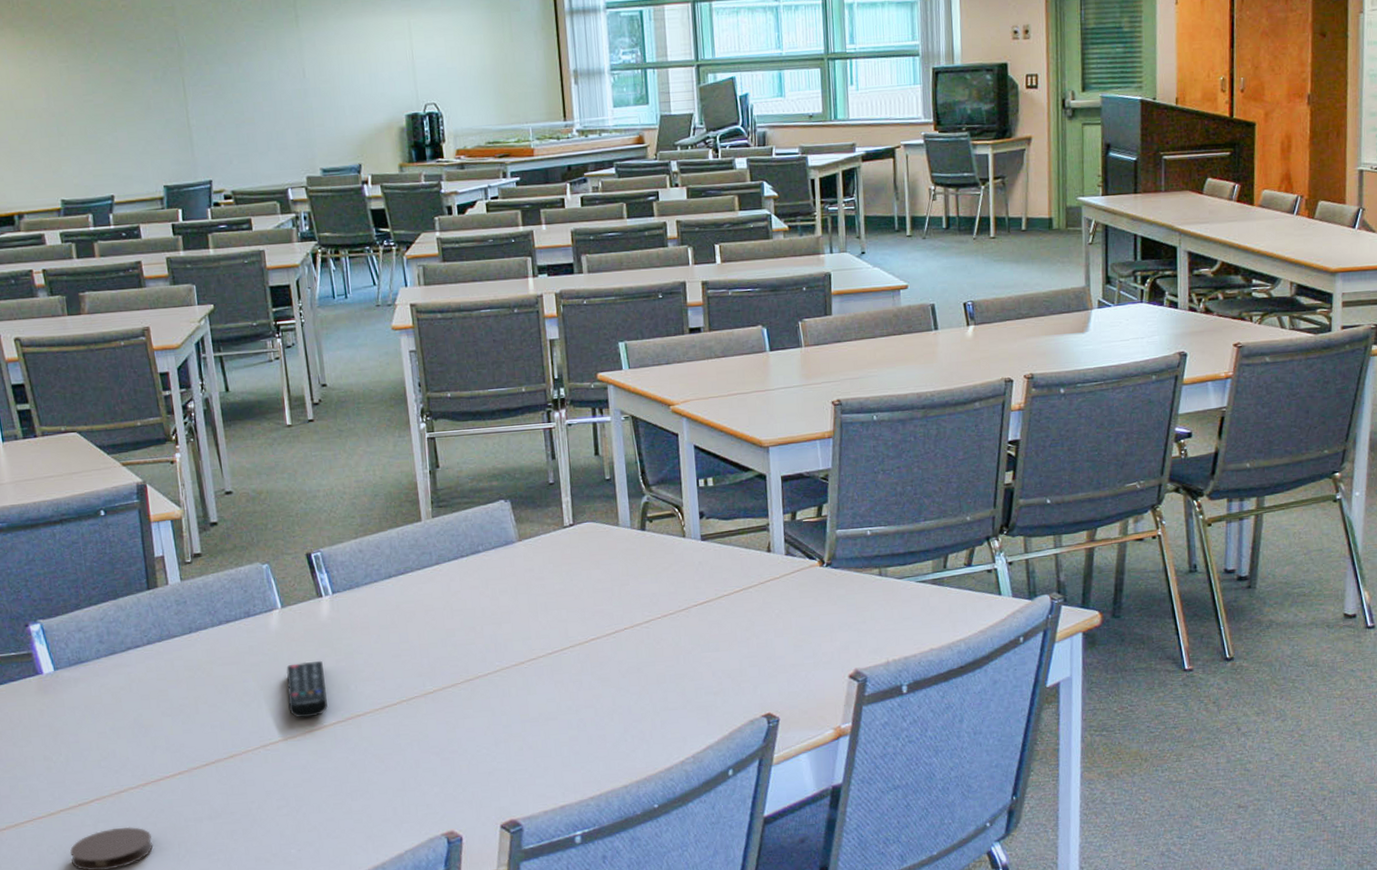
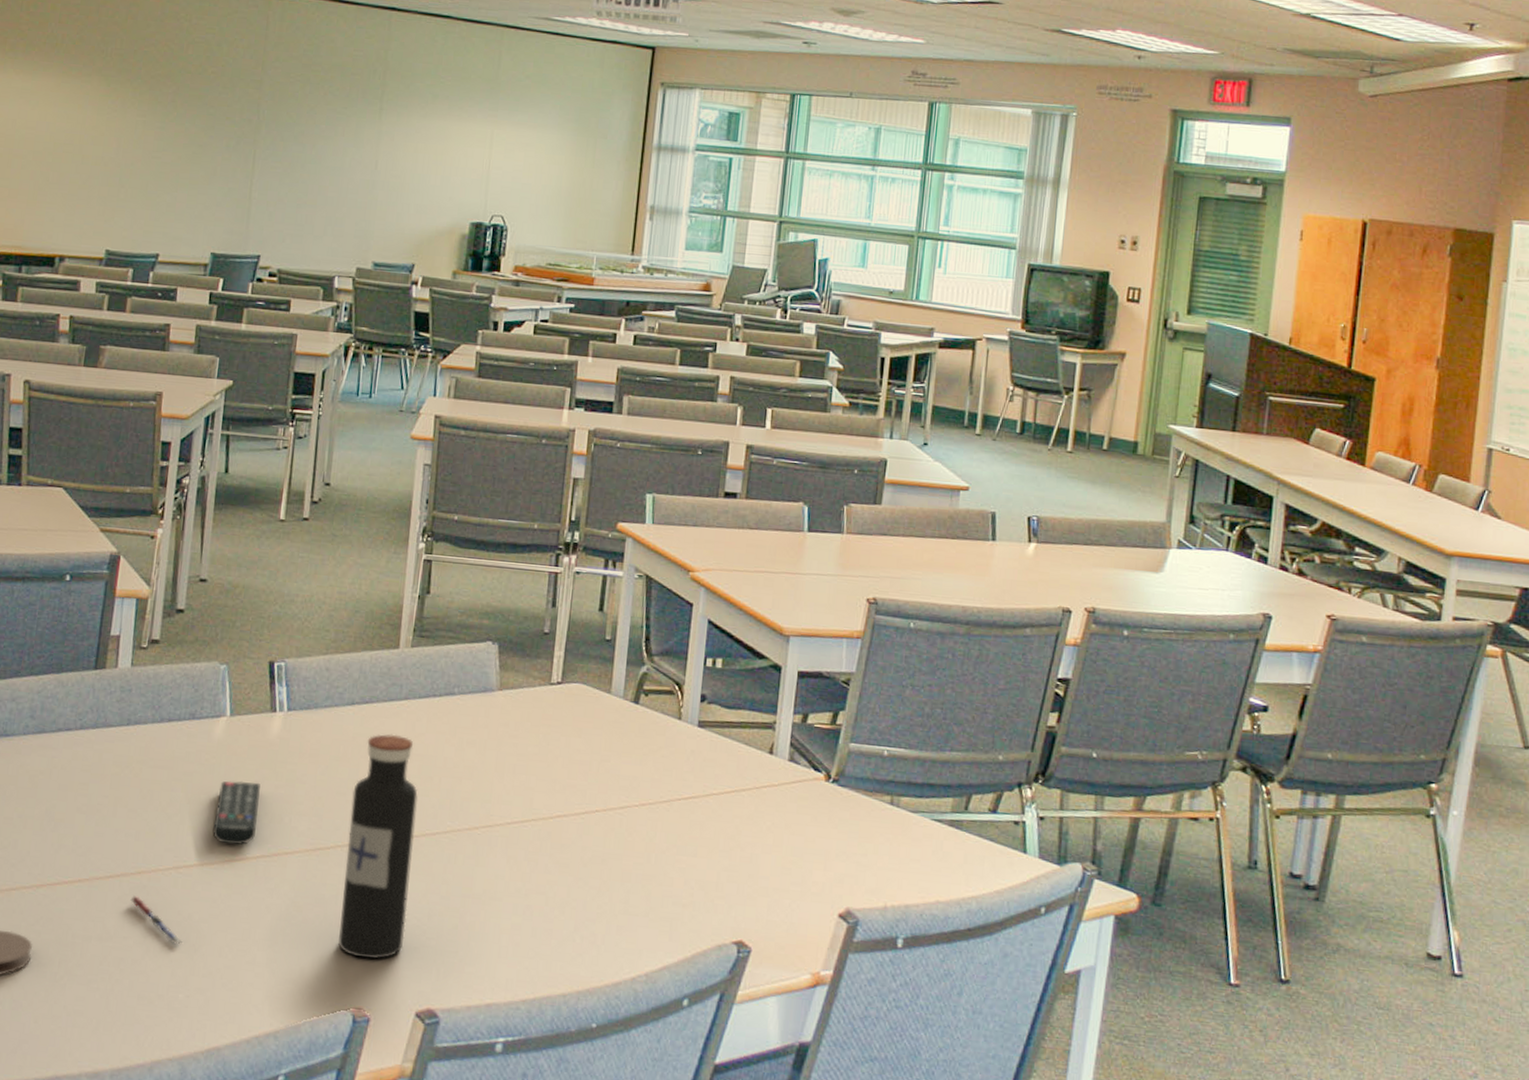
pen: none [229,776,284,810] -> present [130,896,182,945]
water bottle: none [406,596,478,790] -> present [338,734,418,960]

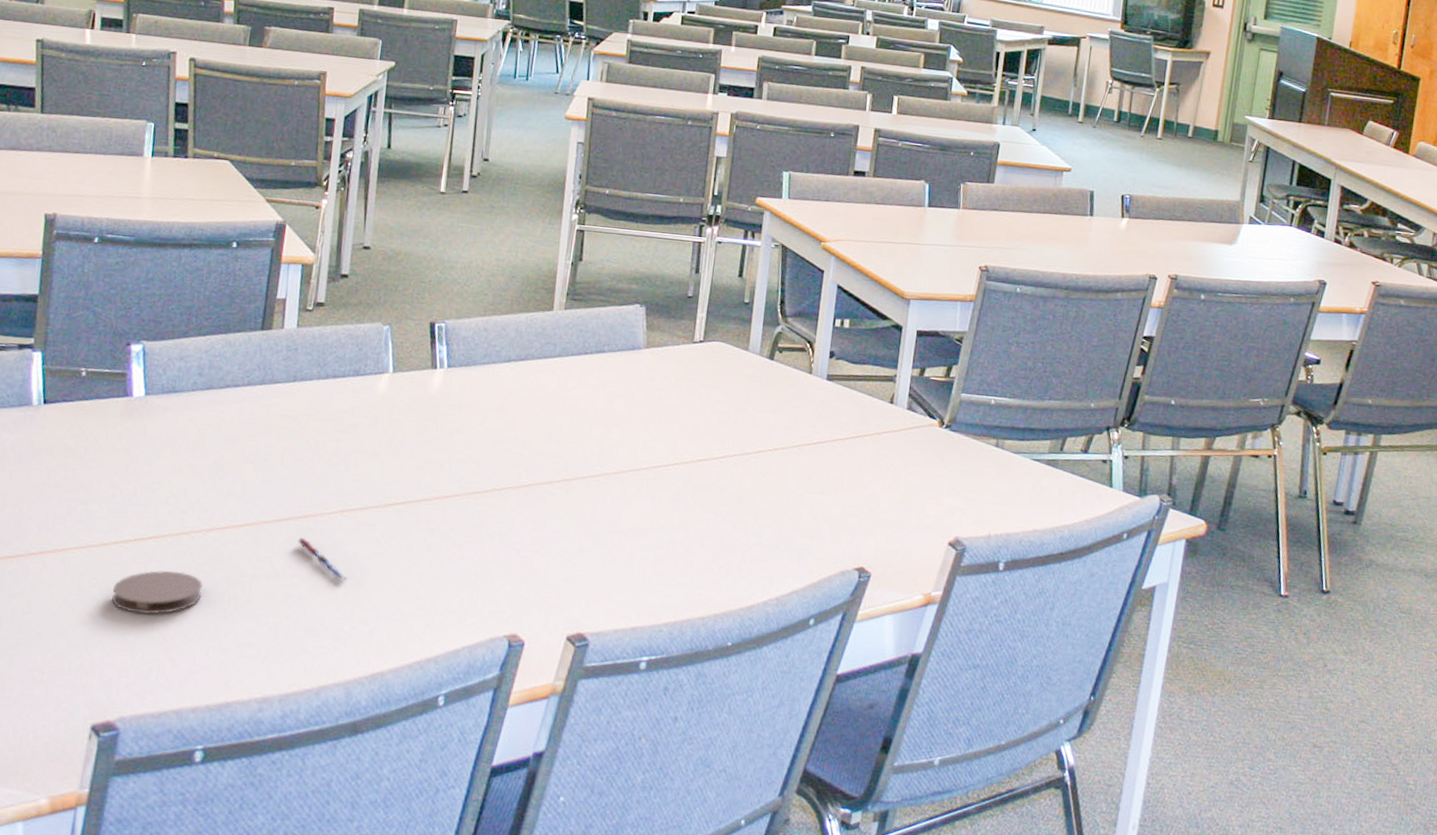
remote control: present [212,780,260,845] -> none [376,431,422,490]
water bottle: present [338,734,418,960] -> none [495,388,570,591]

